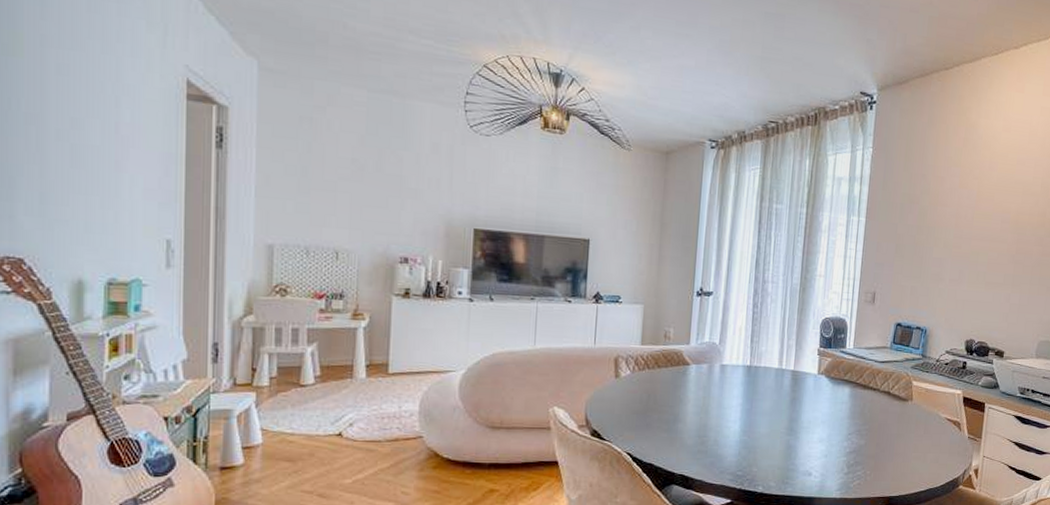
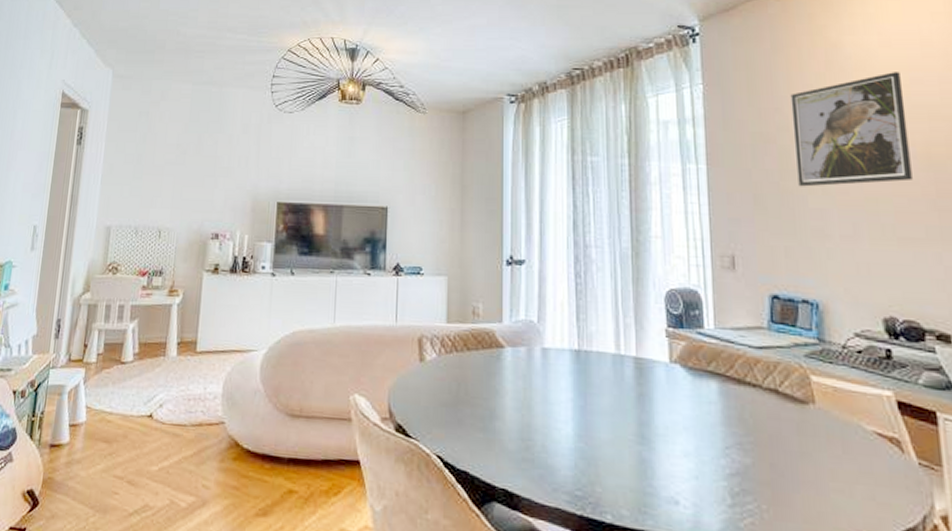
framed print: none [928,153,1012,241] -> present [790,72,913,187]

